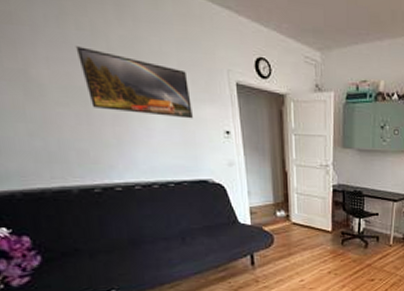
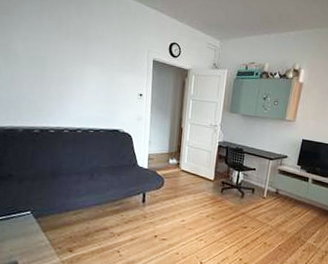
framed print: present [75,46,193,119] -> none [45,30,118,84]

